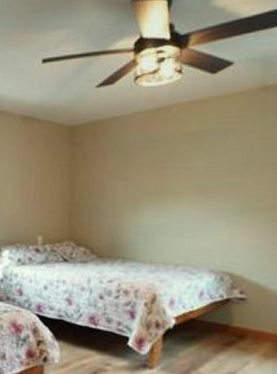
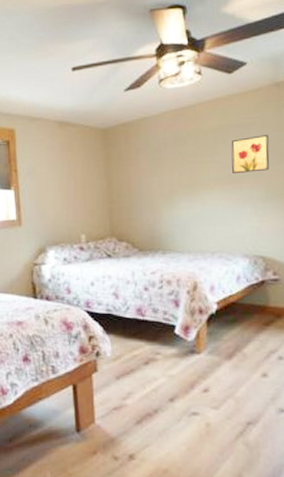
wall art: none [206,143,250,184] -> present [231,135,270,174]

